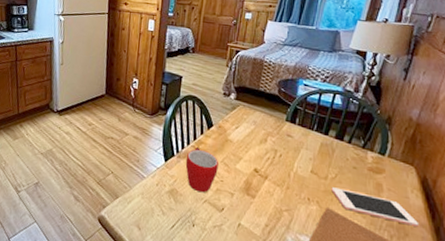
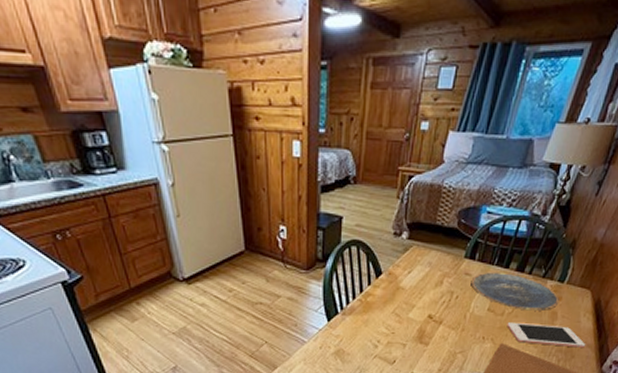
mug: present [185,147,218,193] -> none [352,300,389,349]
plate: none [293,136,383,181] -> present [471,272,559,311]

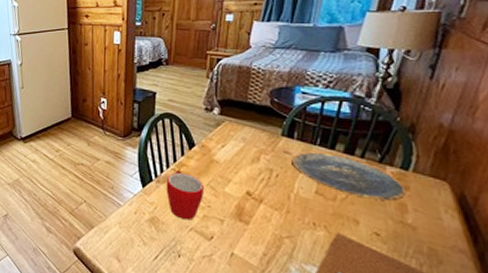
mug: none [352,300,389,349] -> present [166,170,204,220]
cell phone: present [507,322,586,348] -> none [342,209,457,253]

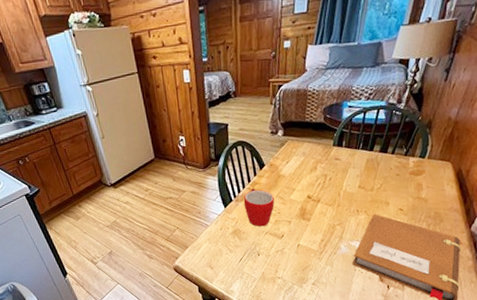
plate: present [291,152,407,201] -> none [341,154,422,185]

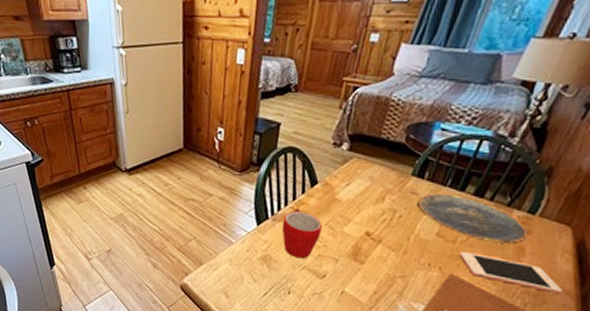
plate: none [341,154,422,185] -> present [417,193,529,244]
cell phone: none [377,195,453,213] -> present [459,251,563,294]

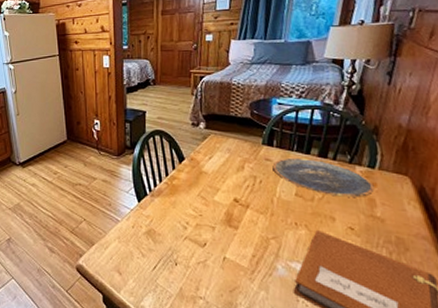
mug: present [282,208,322,259] -> none [160,183,195,230]
cell phone: present [459,251,563,294] -> none [319,208,420,239]

